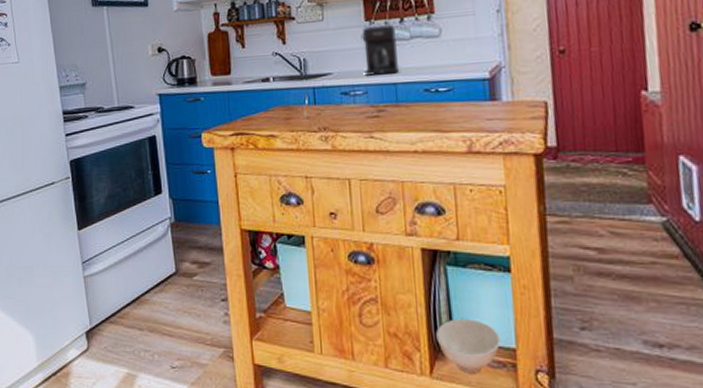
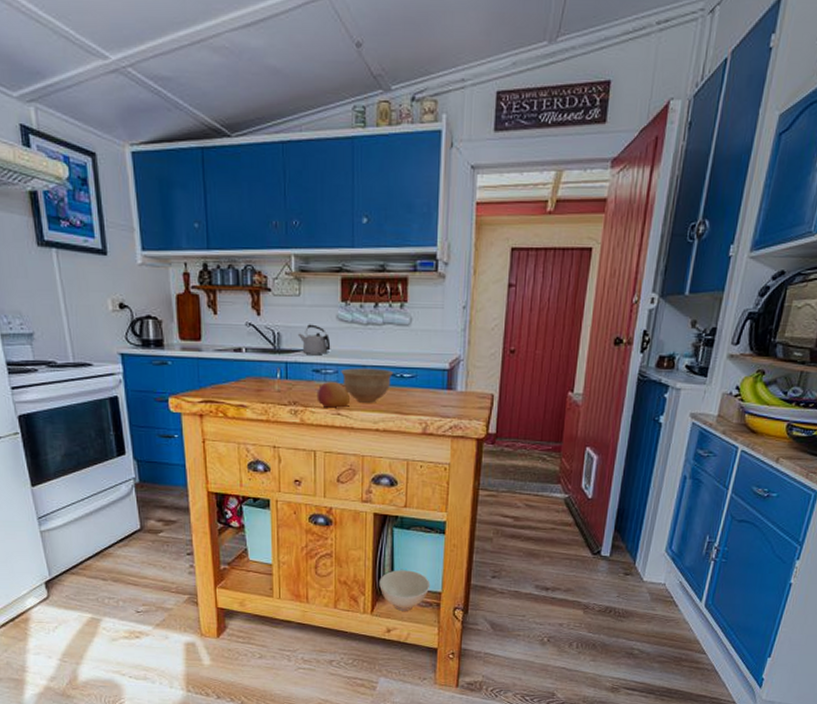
kettle: none [323,46,358,78] -> present [297,324,331,355]
fruit: none [347,103,384,132] -> present [317,382,351,408]
coffee maker: present [363,24,400,76] -> none [337,307,370,356]
bowl: none [370,84,428,123] -> present [341,368,394,403]

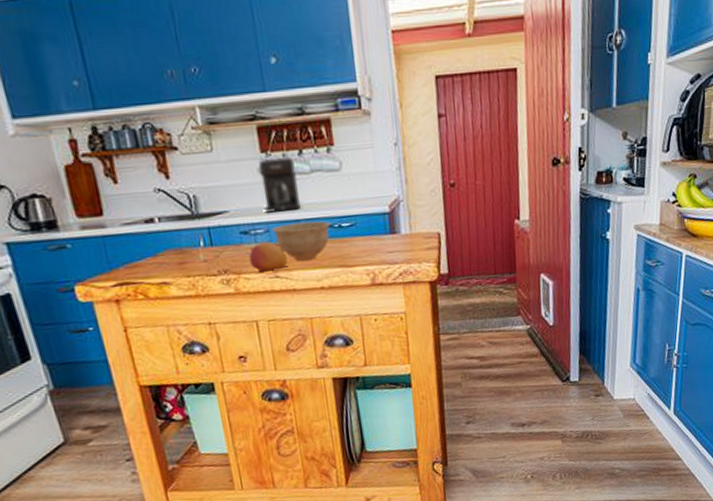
kettle: present [297,324,331,355] -> none [216,181,257,217]
coffee maker: none [337,307,370,356] -> present [259,156,302,213]
bowl: present [378,570,431,611] -> none [348,431,405,477]

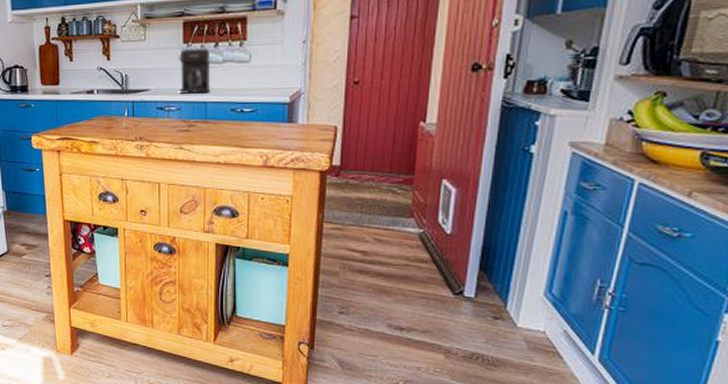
fruit: present [248,242,288,272] -> none [161,118,193,143]
bowl: present [272,220,332,261] -> none [183,104,235,137]

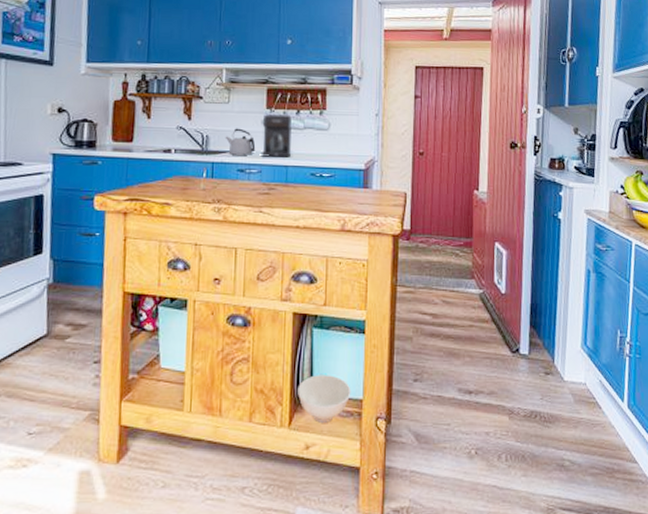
kettle: none [143,65,174,94] -> present [225,128,256,156]
bowl: none [220,300,274,342] -> present [296,375,351,423]

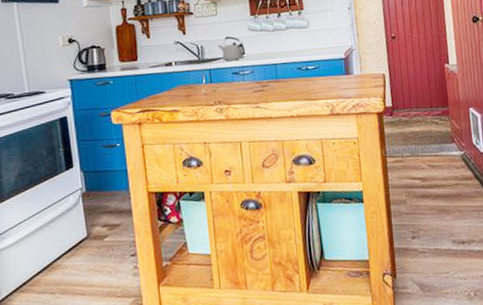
coffee maker: present [261,113,292,157] -> none [249,18,279,59]
bowl: present [296,375,351,423] -> none [310,242,358,285]

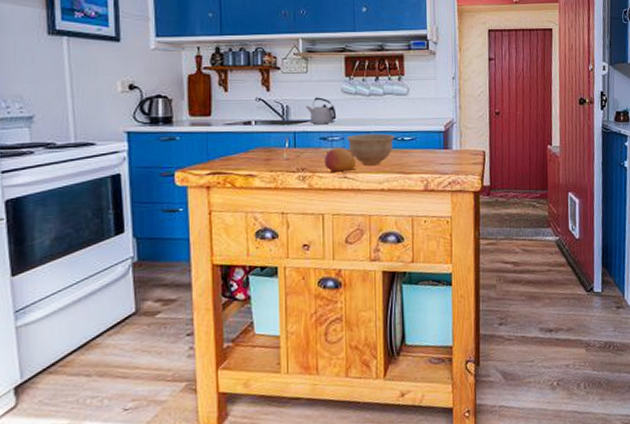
fruit: none [237,80,267,103] -> present [324,148,357,172]
bowl: none [256,64,300,95] -> present [347,133,396,166]

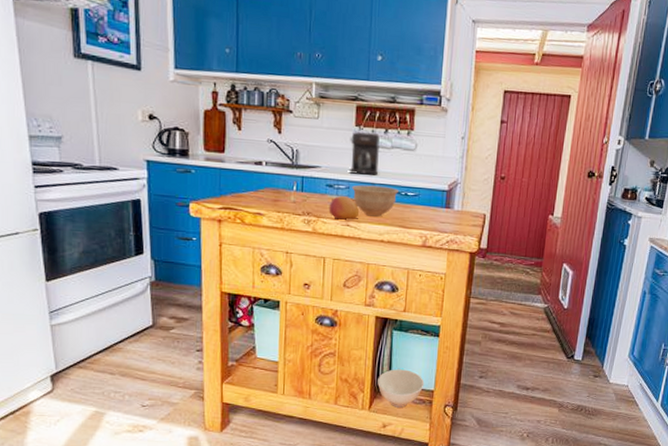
kettle: present [305,97,337,125] -> none [314,144,344,172]
coffee maker: none [342,81,373,124] -> present [349,132,380,175]
bowl: none [389,326,442,371] -> present [376,369,425,408]

